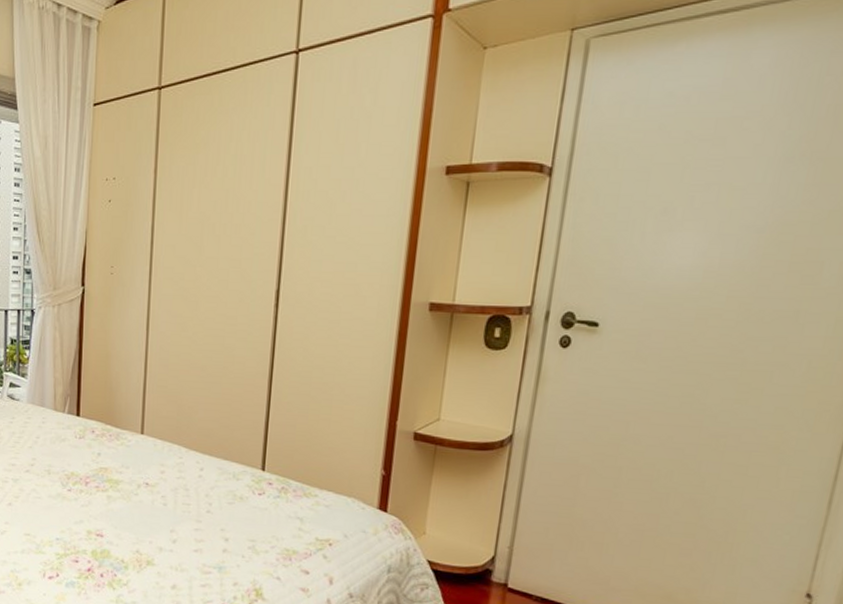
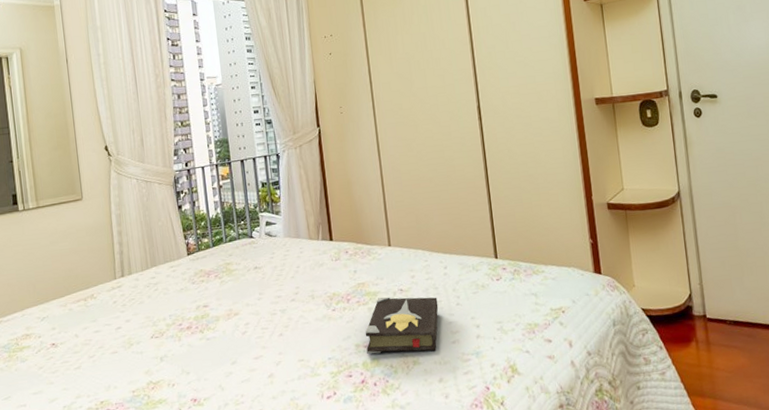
hardback book: none [97,486,186,556] -> present [365,297,439,354]

